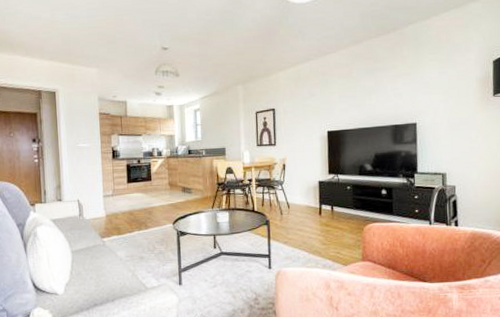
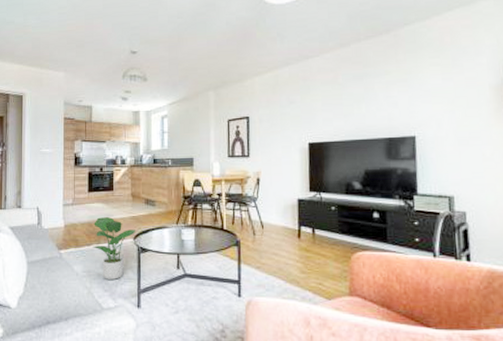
potted plant: none [134,205,175,262] -> present [93,217,137,280]

